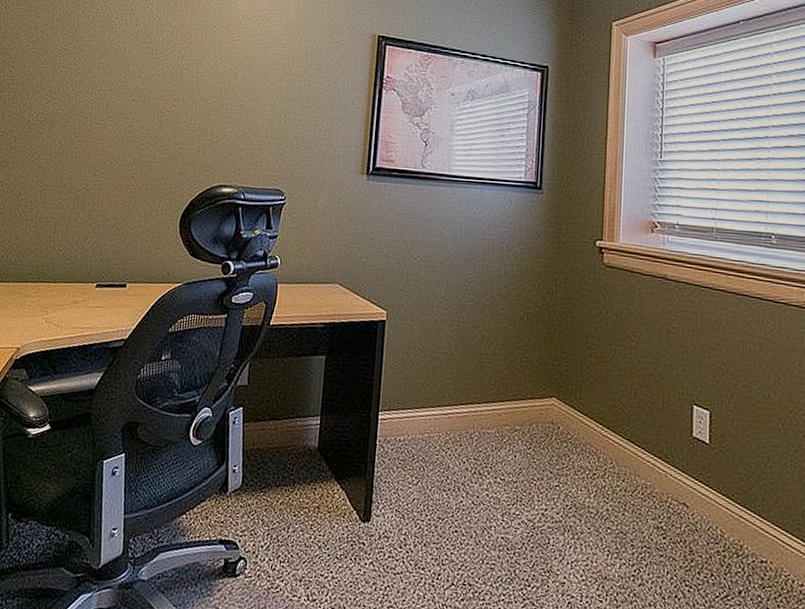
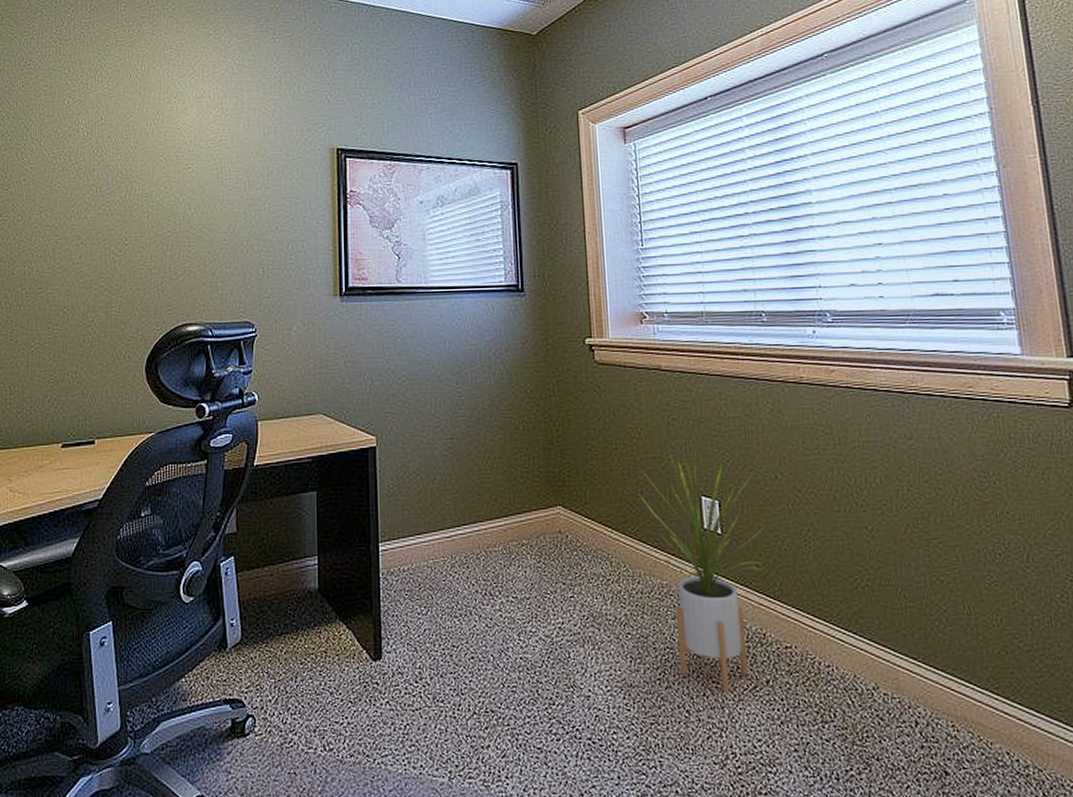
house plant: none [633,356,752,598] -> present [639,449,766,693]

